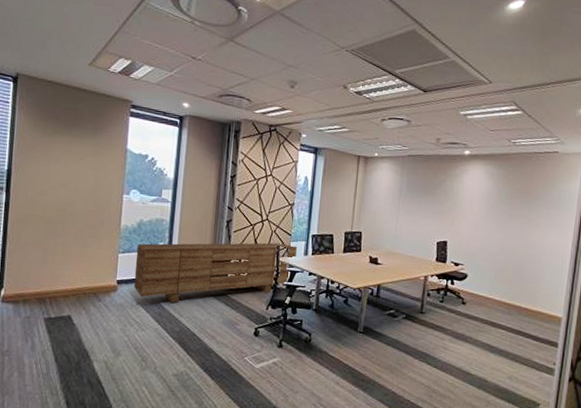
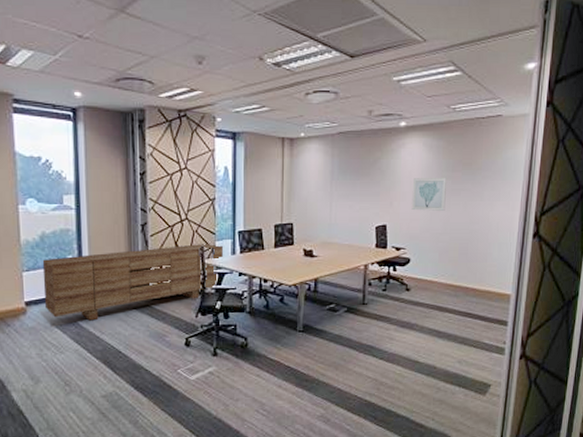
wall art: none [471,201,505,233] -> present [411,178,446,211]

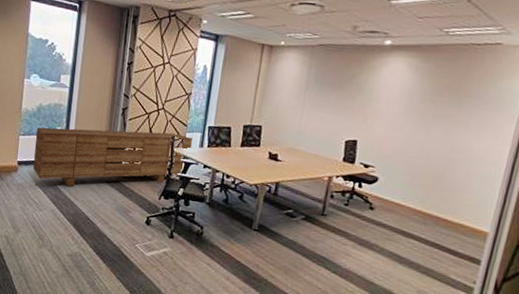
wall art: present [411,178,446,211] -> none [386,97,429,135]

